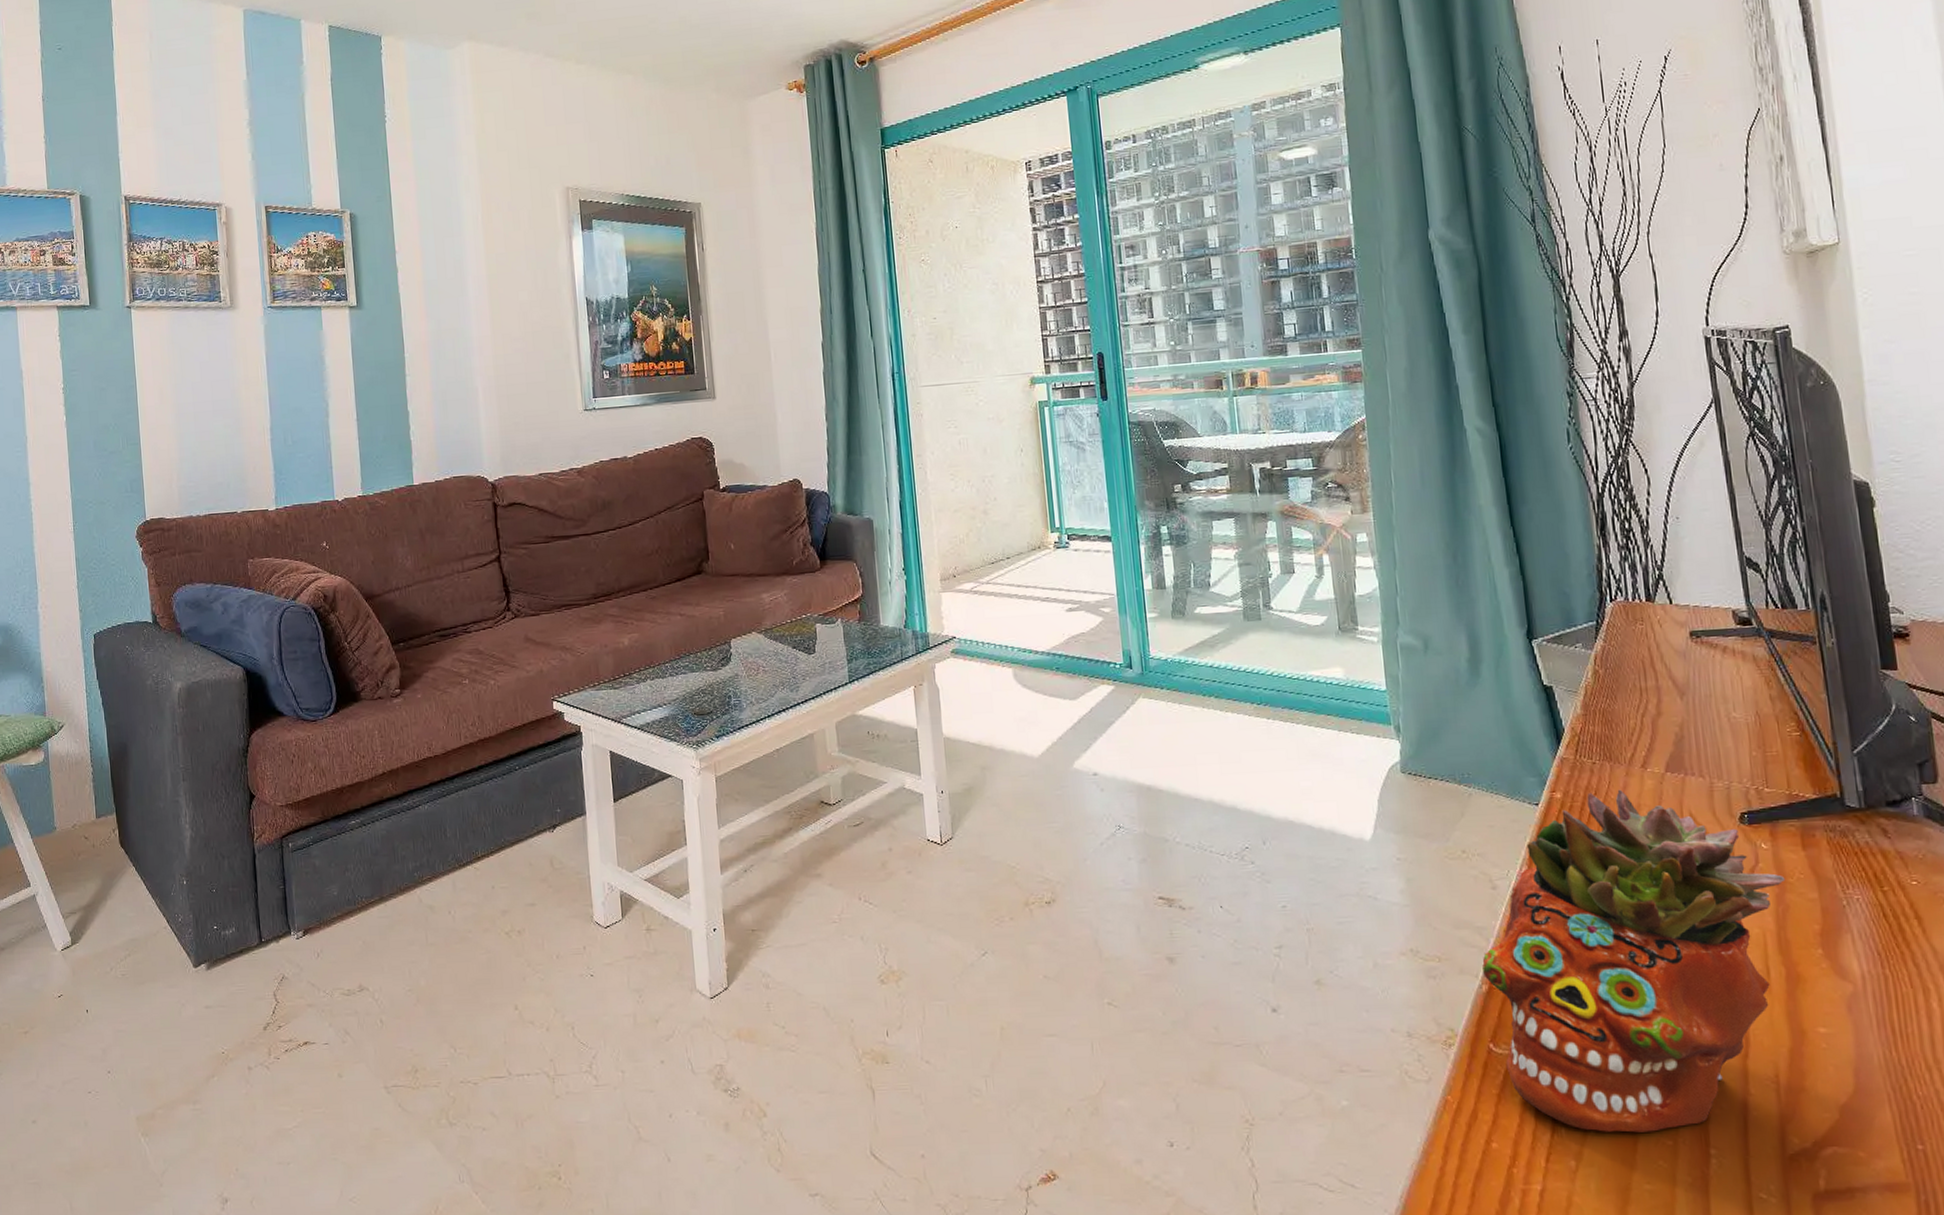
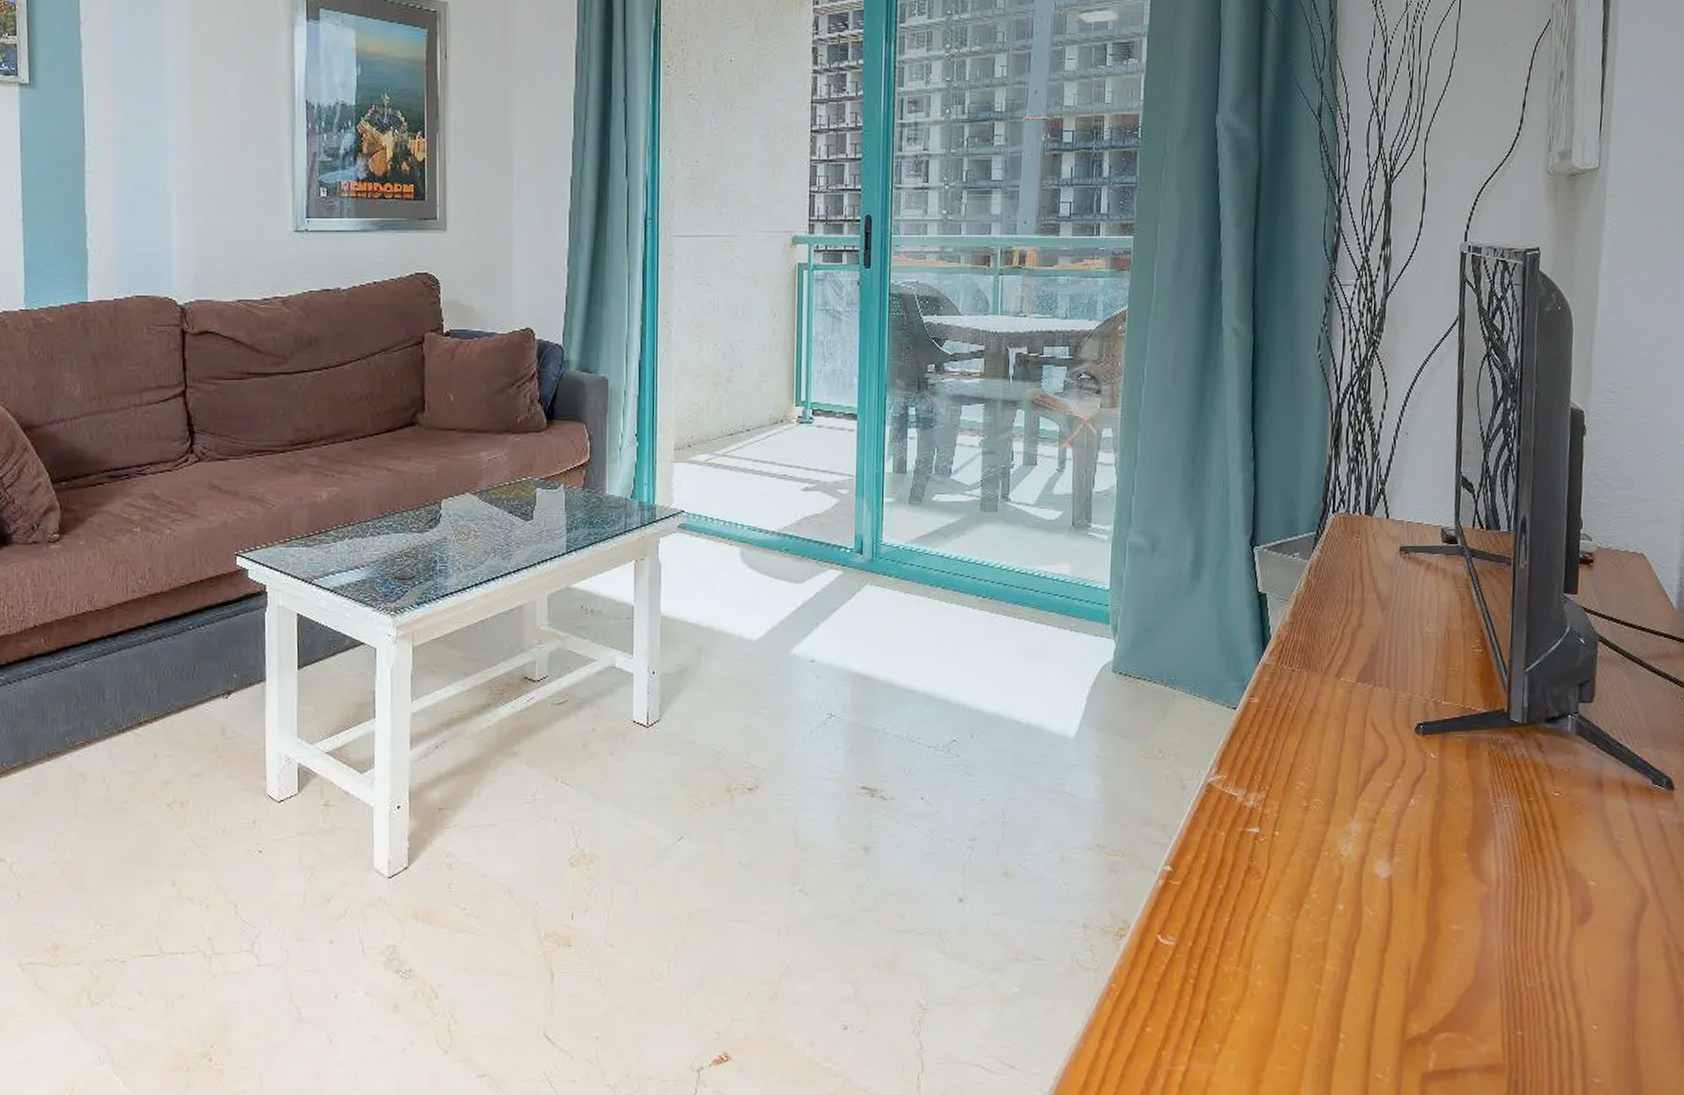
succulent planter: present [1482,789,1786,1133] -> none [1162,697,1446,1019]

